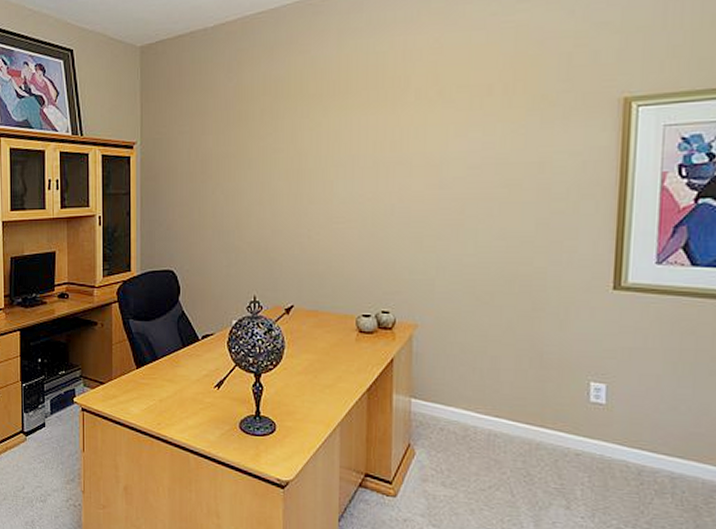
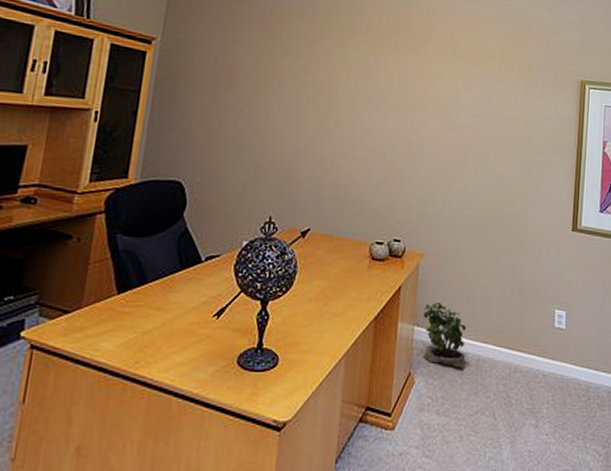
potted plant: none [420,373,474,443] -> present [423,301,467,369]

